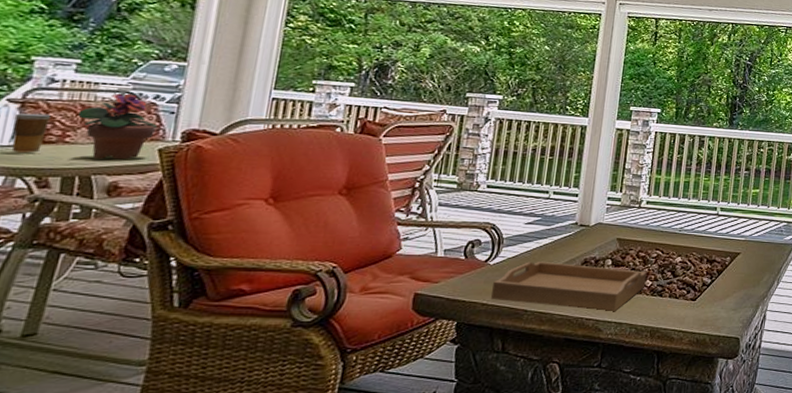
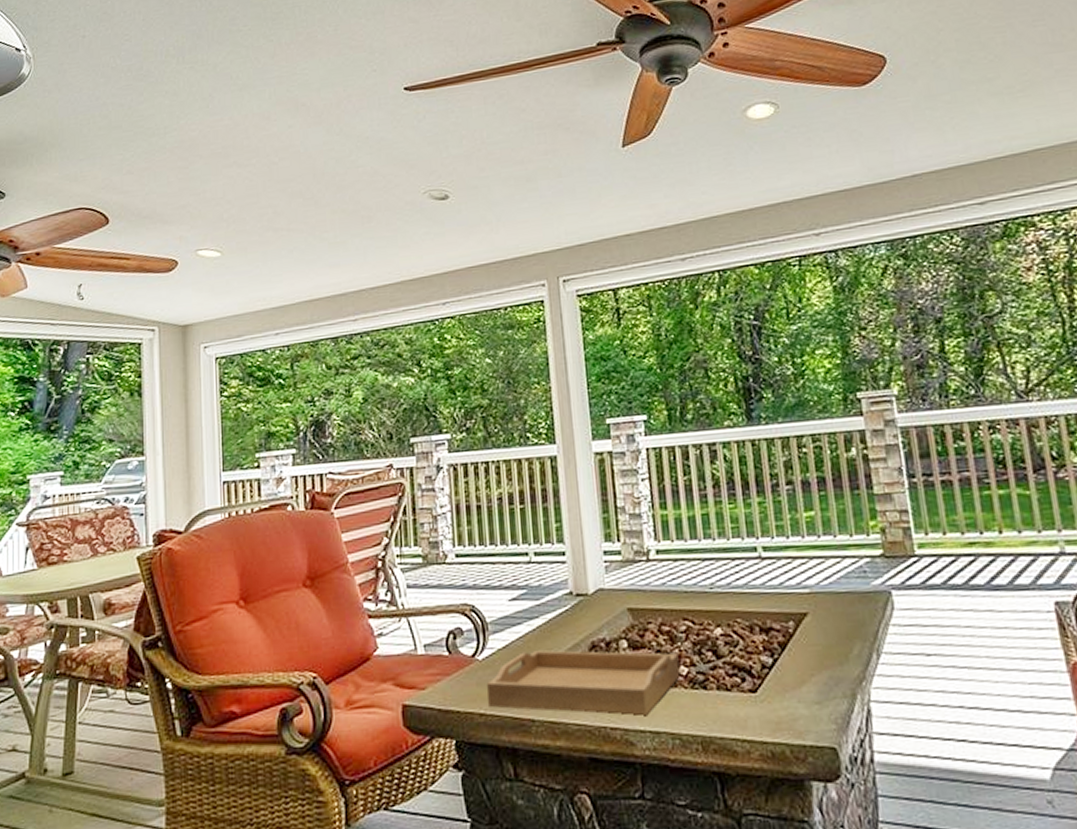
beverage cup: present [11,113,51,154] -> none [24,533,49,579]
potted flower: present [77,93,158,160] -> none [69,500,132,576]

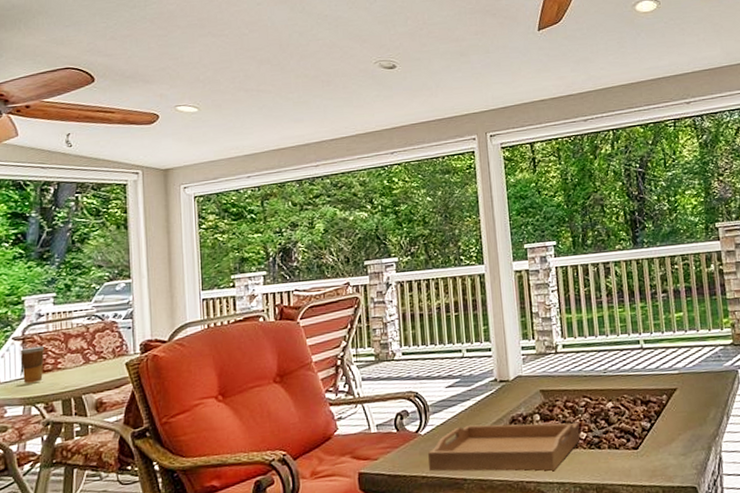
beverage cup: none [24,533,49,579] -> present [20,345,44,385]

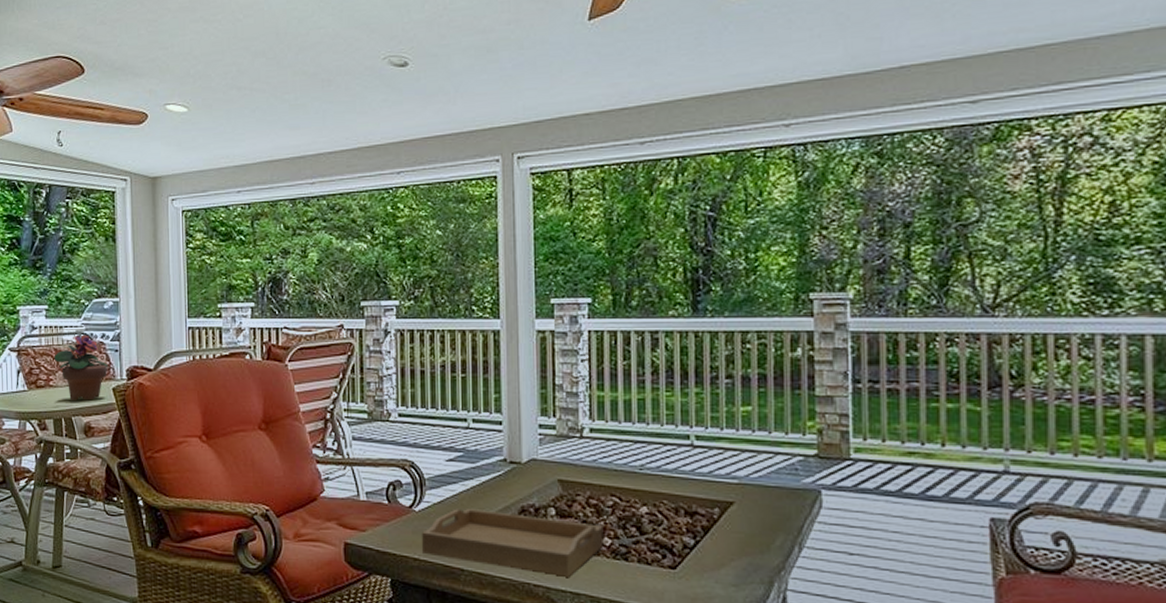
beverage cup: present [20,345,44,385] -> none [15,360,37,399]
potted flower: none [62,316,121,380] -> present [54,334,108,401]

